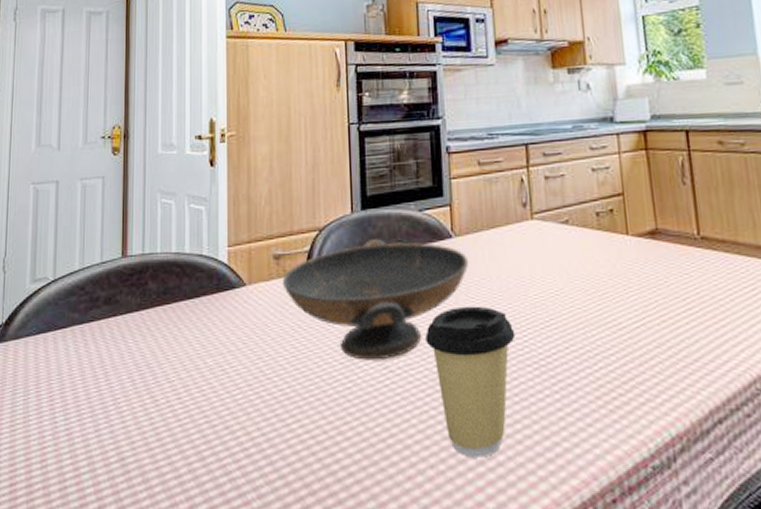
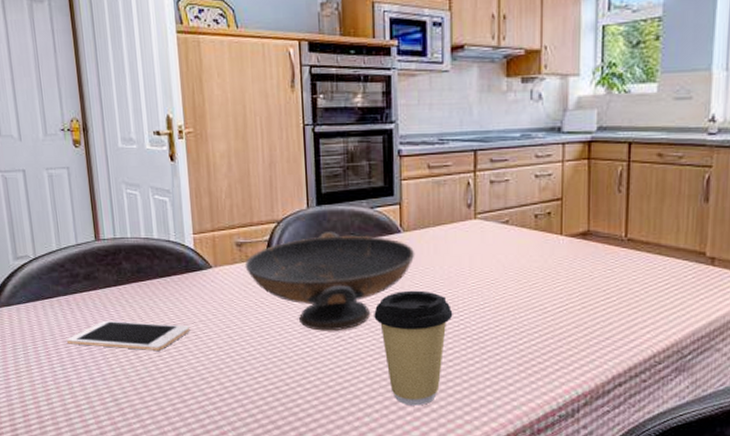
cell phone: none [74,353,217,391] -> present [66,320,191,351]

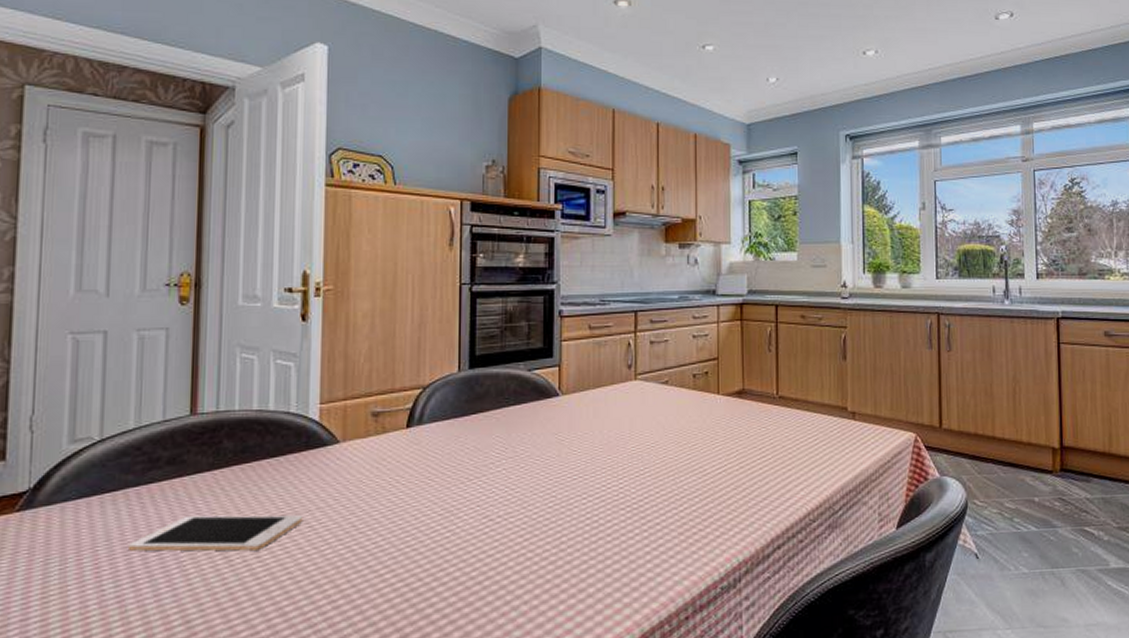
decorative bowl: present [245,230,415,331] -> none [380,396,574,511]
coffee cup: present [374,290,453,406] -> none [527,458,612,592]

